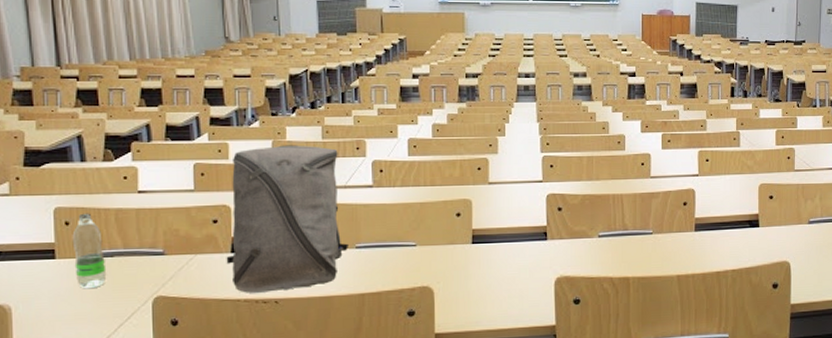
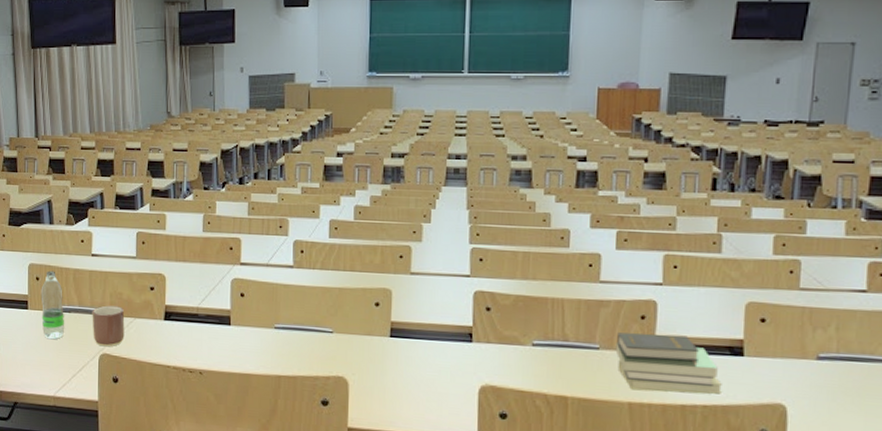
mug: none [141,244,184,289] -> present [92,305,125,347]
backpack: present [226,145,350,293] -> none [160,219,269,363]
books: none [665,215,745,265] -> present [615,332,722,394]

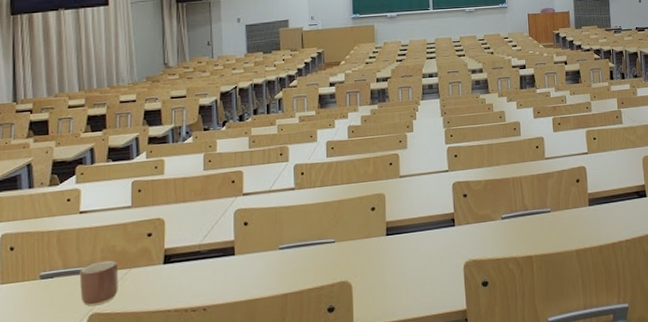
bottle: present [40,270,65,340] -> none [15,236,46,313]
books: present [615,332,722,394] -> none [561,189,636,239]

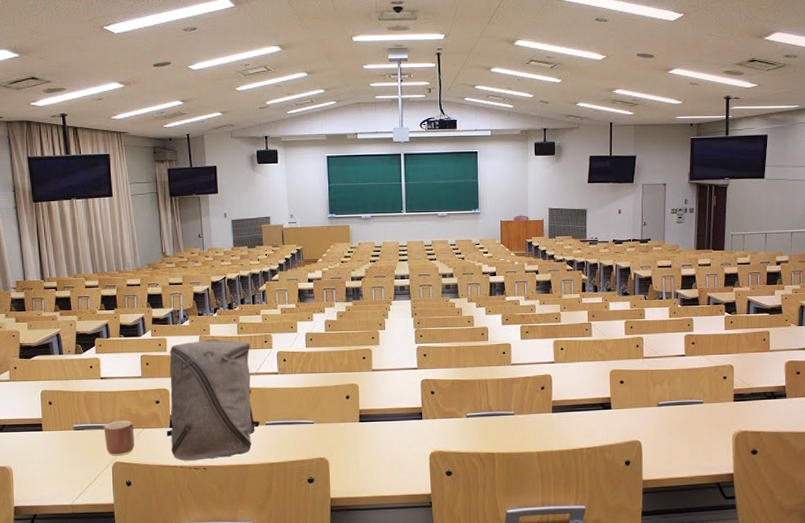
backpack: none [159,155,274,303] -> present [166,339,261,461]

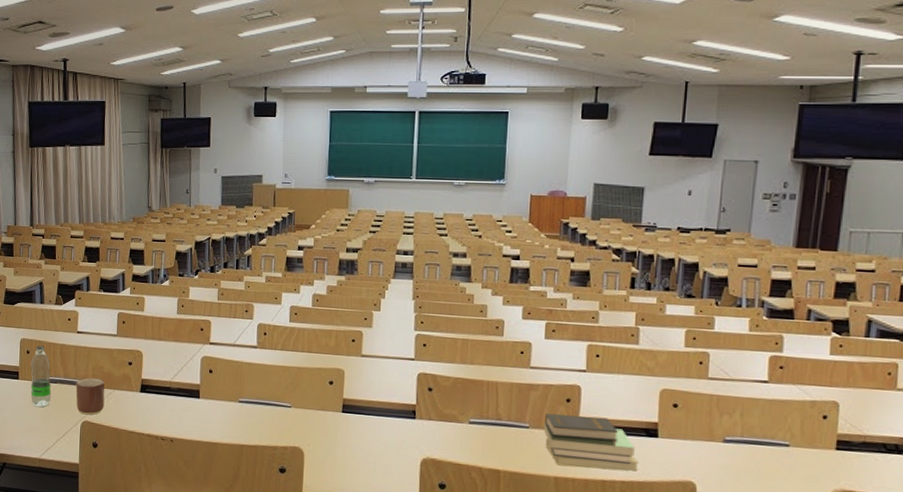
bottle: none [54,395,79,455] -> present [30,345,52,407]
backpack: present [166,339,261,461] -> none [136,302,234,432]
books: none [525,398,599,442] -> present [543,413,638,472]

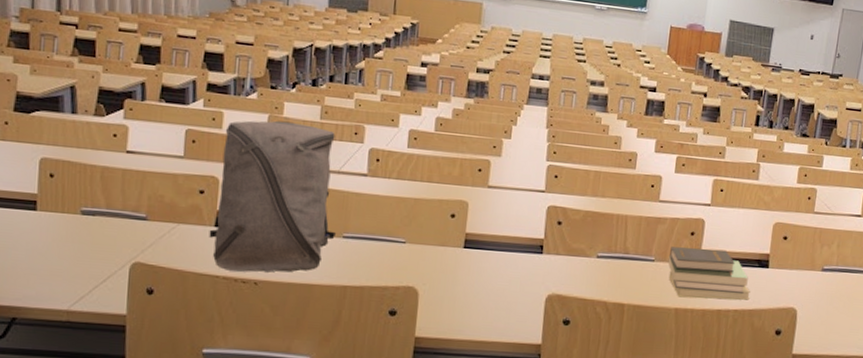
bottle: present [30,345,52,407] -> none [55,167,87,246]
mug: present [75,377,105,415] -> none [123,208,166,255]
backpack: none [136,302,234,432] -> present [209,120,337,273]

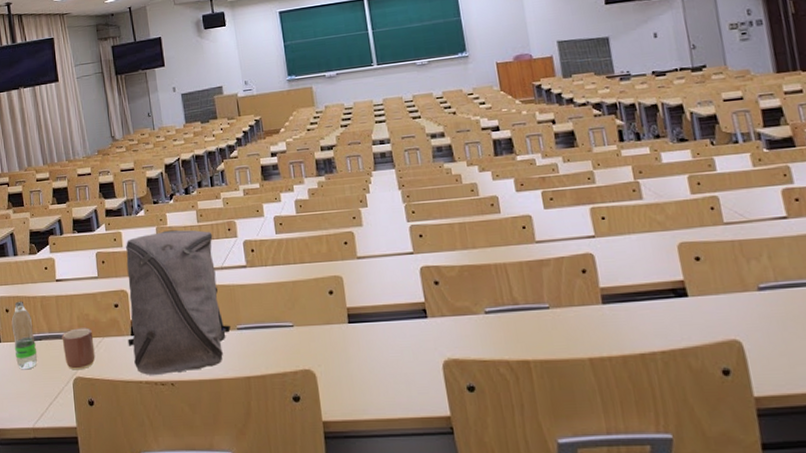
bottle: none [55,167,87,246] -> present [11,301,38,370]
mug: none [123,208,166,255] -> present [62,327,96,370]
books: present [668,246,750,300] -> none [563,284,676,345]

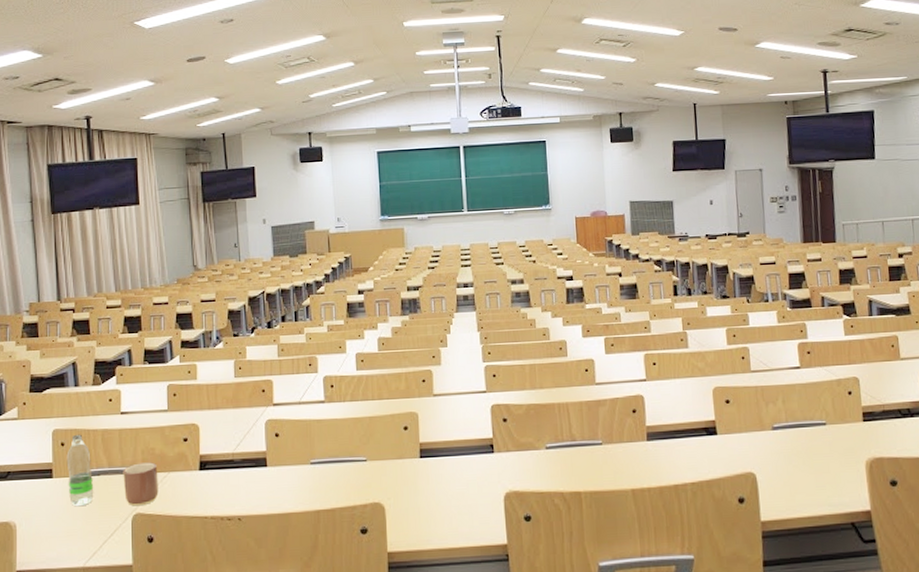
backpack: present [125,229,232,375] -> none [195,363,305,510]

